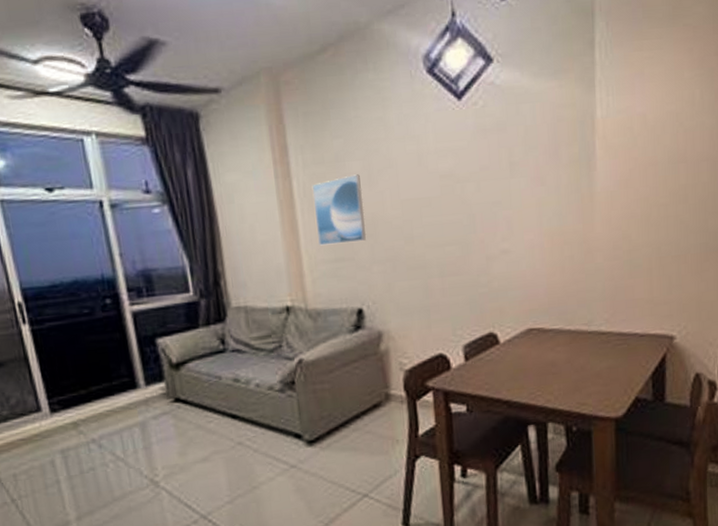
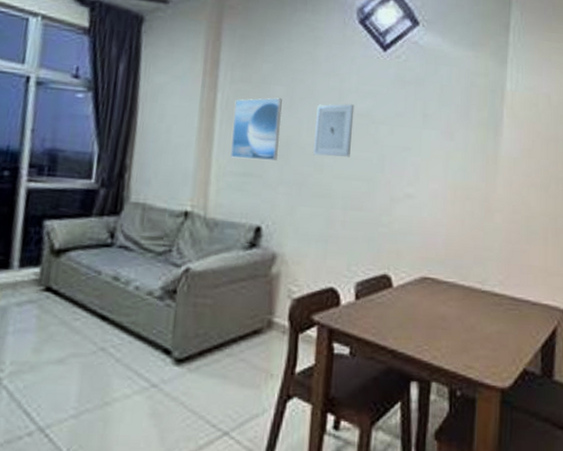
wall art: none [397,166,439,228] -> present [313,103,355,157]

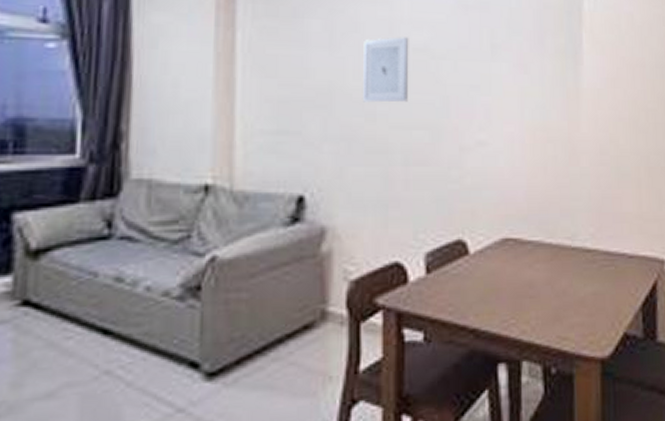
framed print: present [230,98,282,161] -> none [259,34,321,113]

